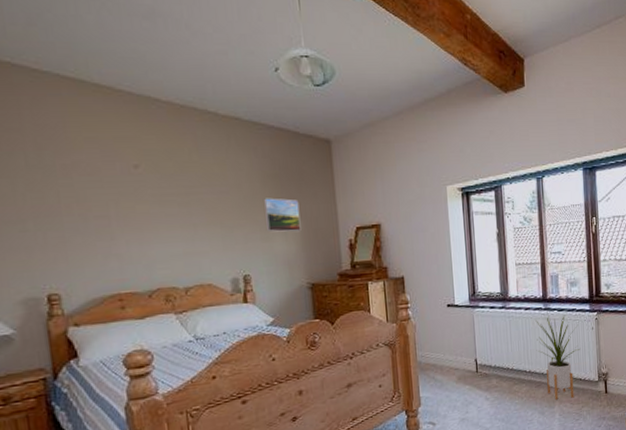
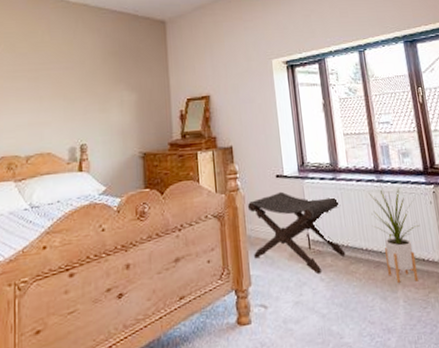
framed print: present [263,198,301,232] -> none [103,72,136,104]
footstool: none [418,320,510,394] -> present [247,191,346,273]

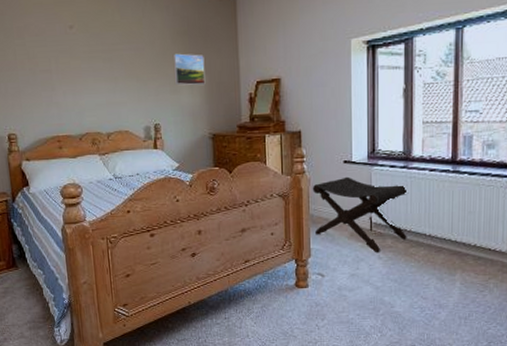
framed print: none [103,72,136,104] -> present [172,53,206,86]
house plant: present [368,184,420,283] -> none [439,174,493,268]

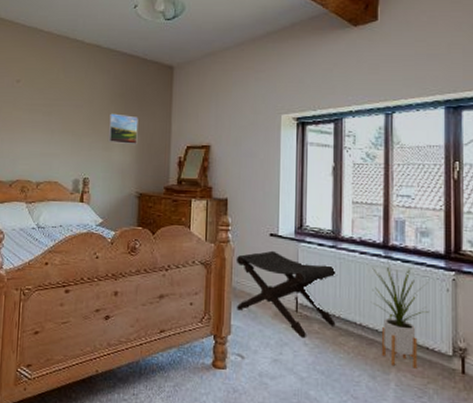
house plant: none [439,174,493,268] -> present [370,260,430,369]

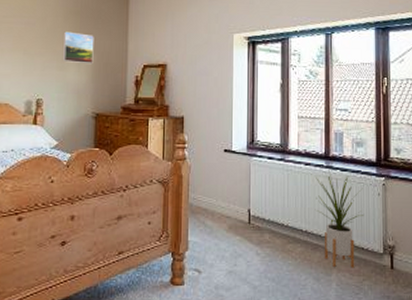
footstool: present [236,250,338,337] -> none [192,166,286,247]

